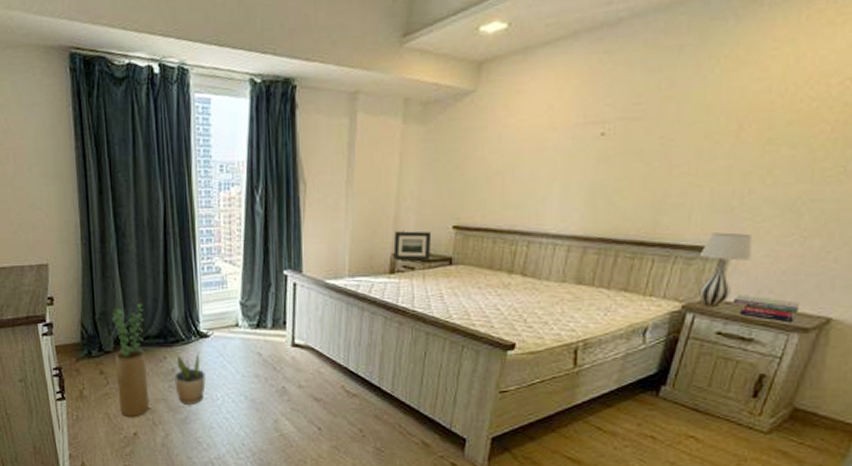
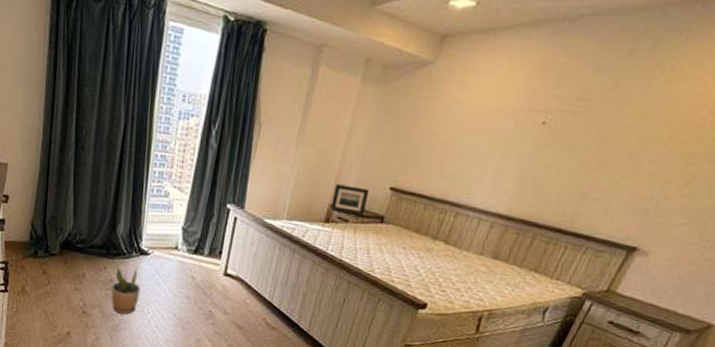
vase: present [111,297,149,417] -> none [57,208,93,318]
table lamp: present [699,232,753,307] -> none [599,231,660,298]
books: present [732,294,801,322] -> none [628,290,689,322]

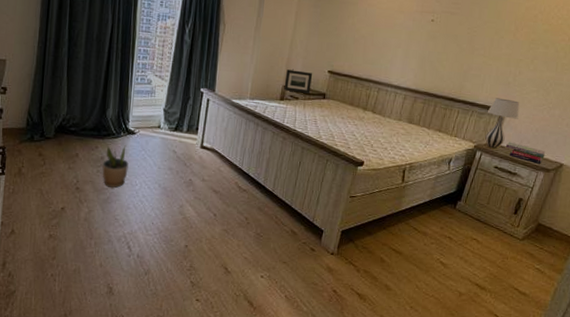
table lamp: none [599,231,660,298] -> present [485,98,520,149]
books: none [628,290,689,322] -> present [505,142,546,164]

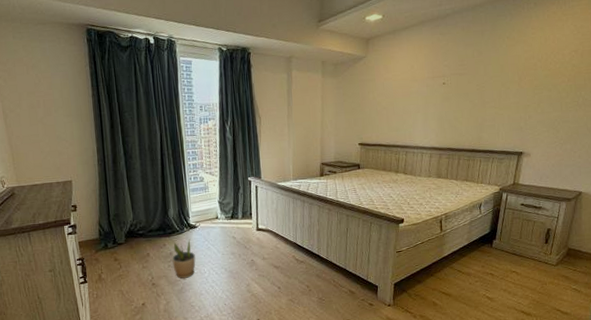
picture frame: present [284,69,313,94] -> none [321,147,346,167]
table lamp: present [485,98,520,149] -> none [506,142,535,188]
books: present [505,142,546,164] -> none [527,180,565,196]

